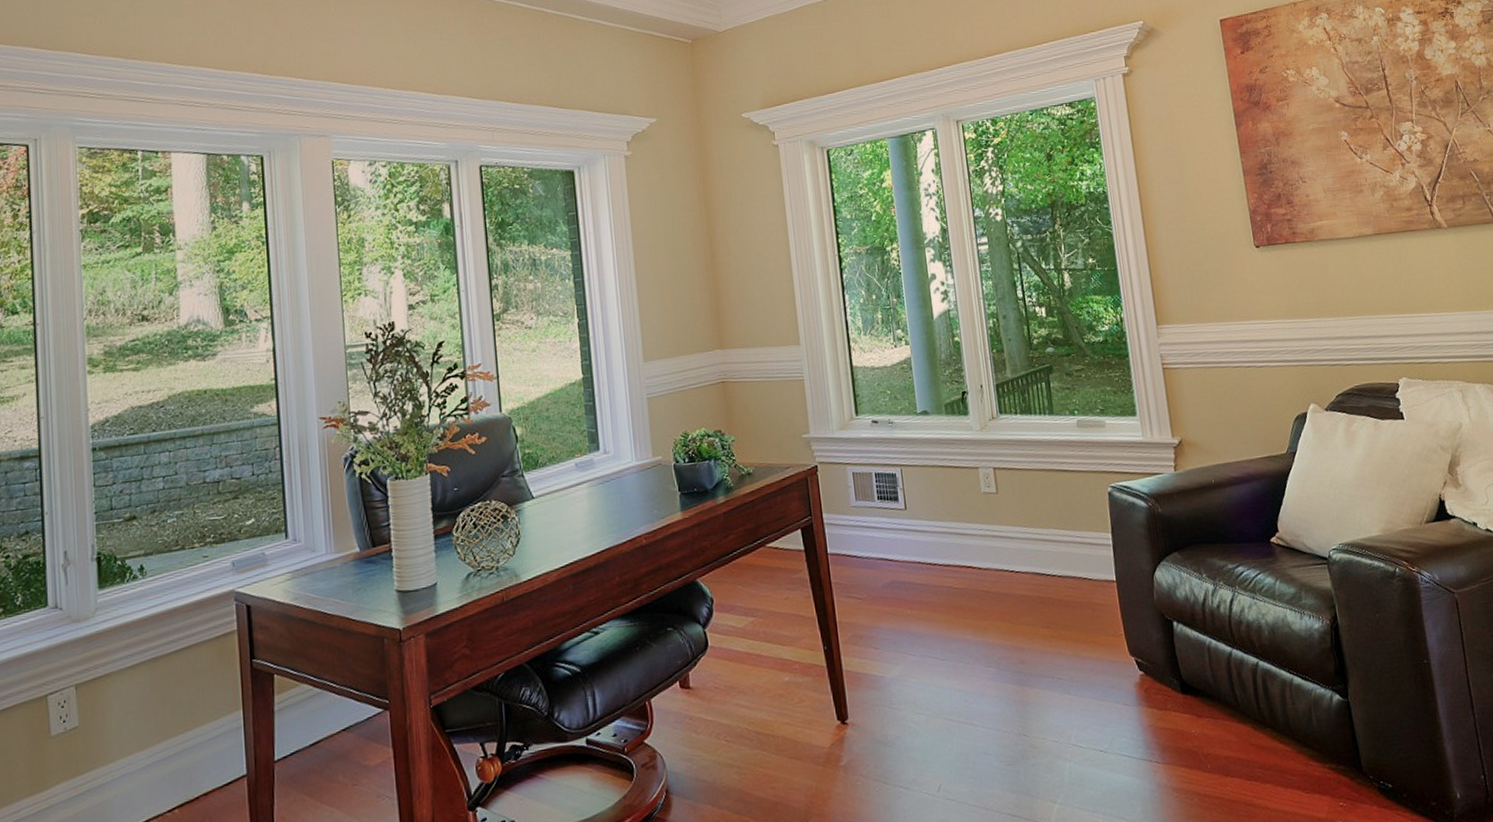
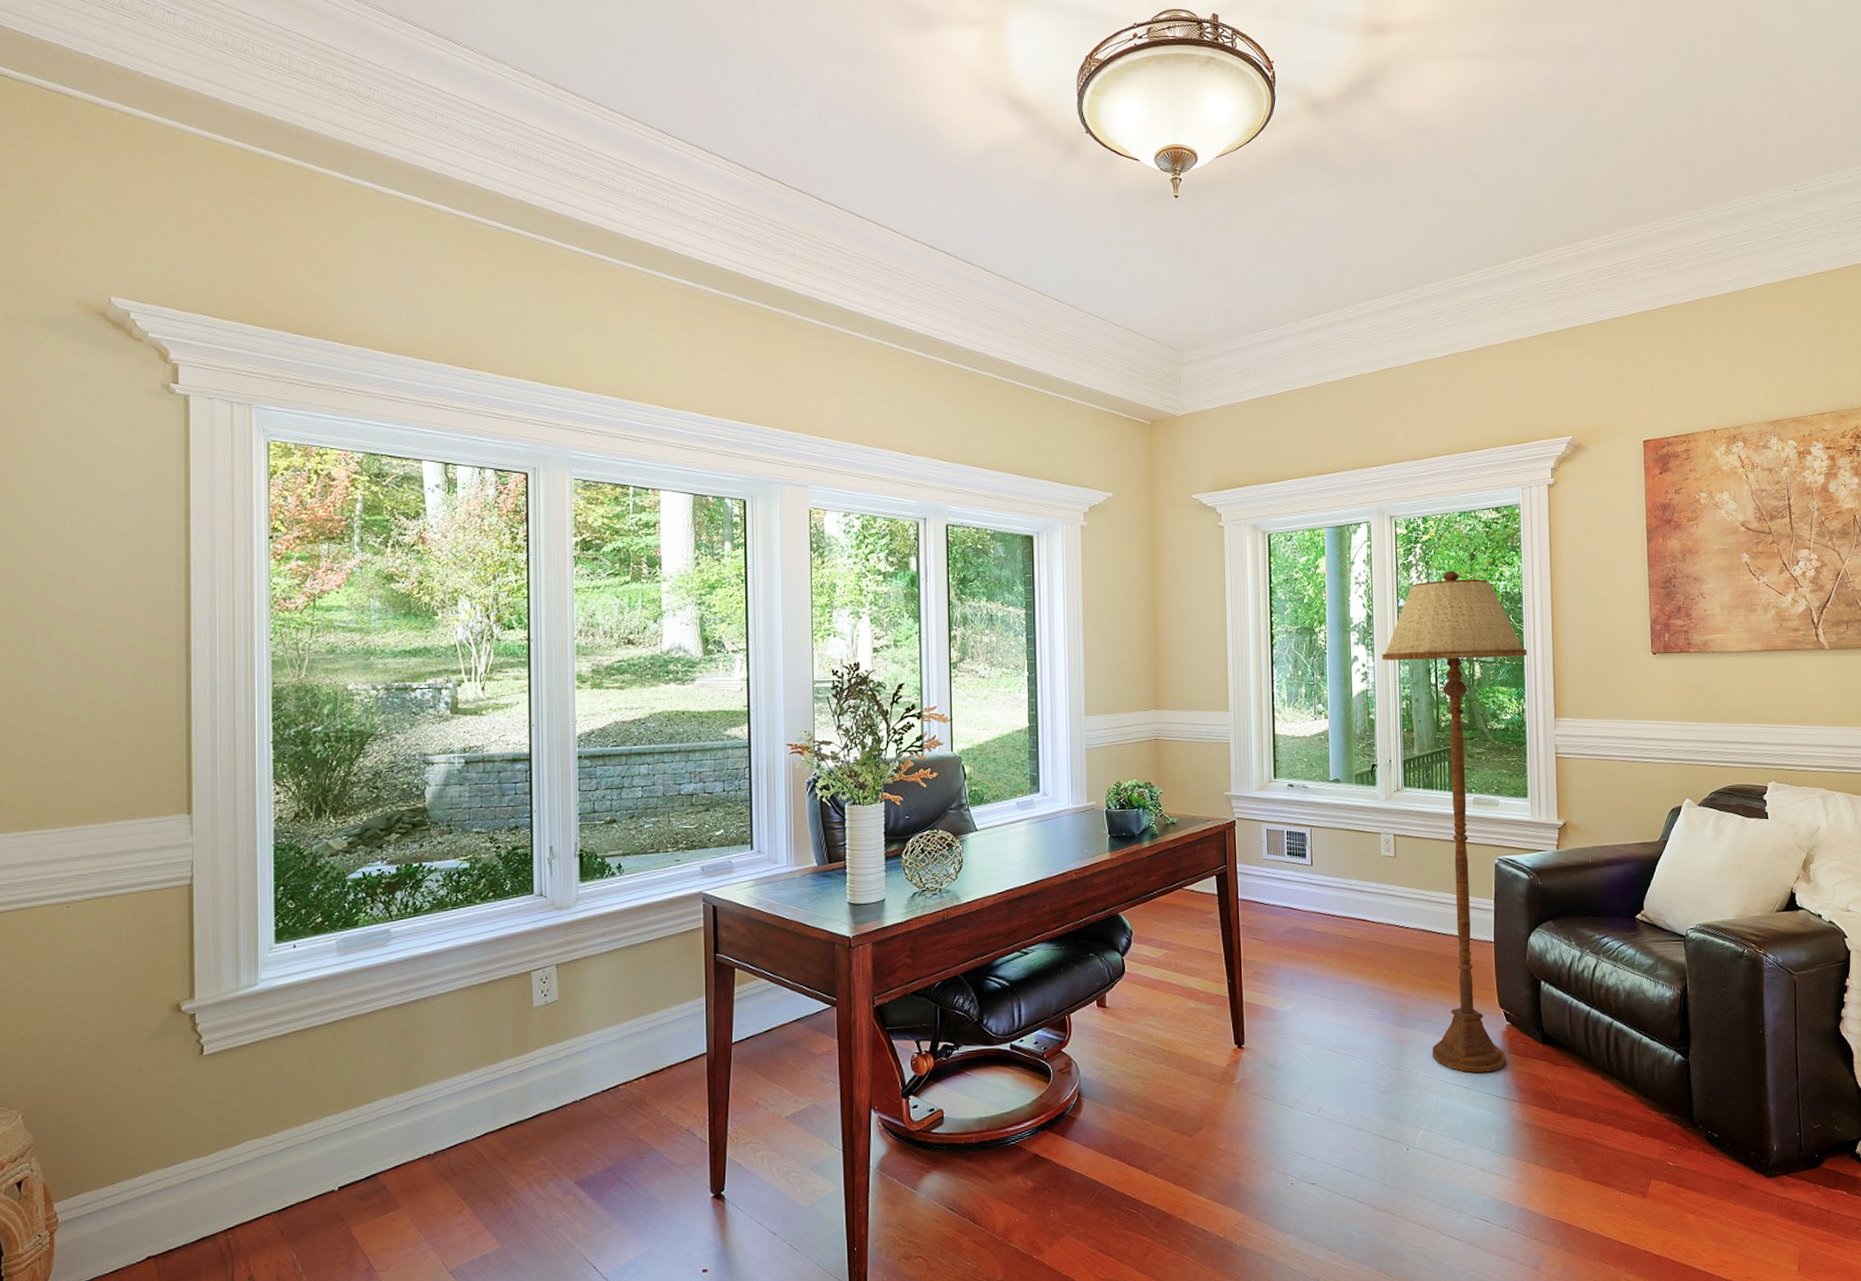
floor lamp: none [961,174,1144,734] -> present [1381,571,1528,1073]

